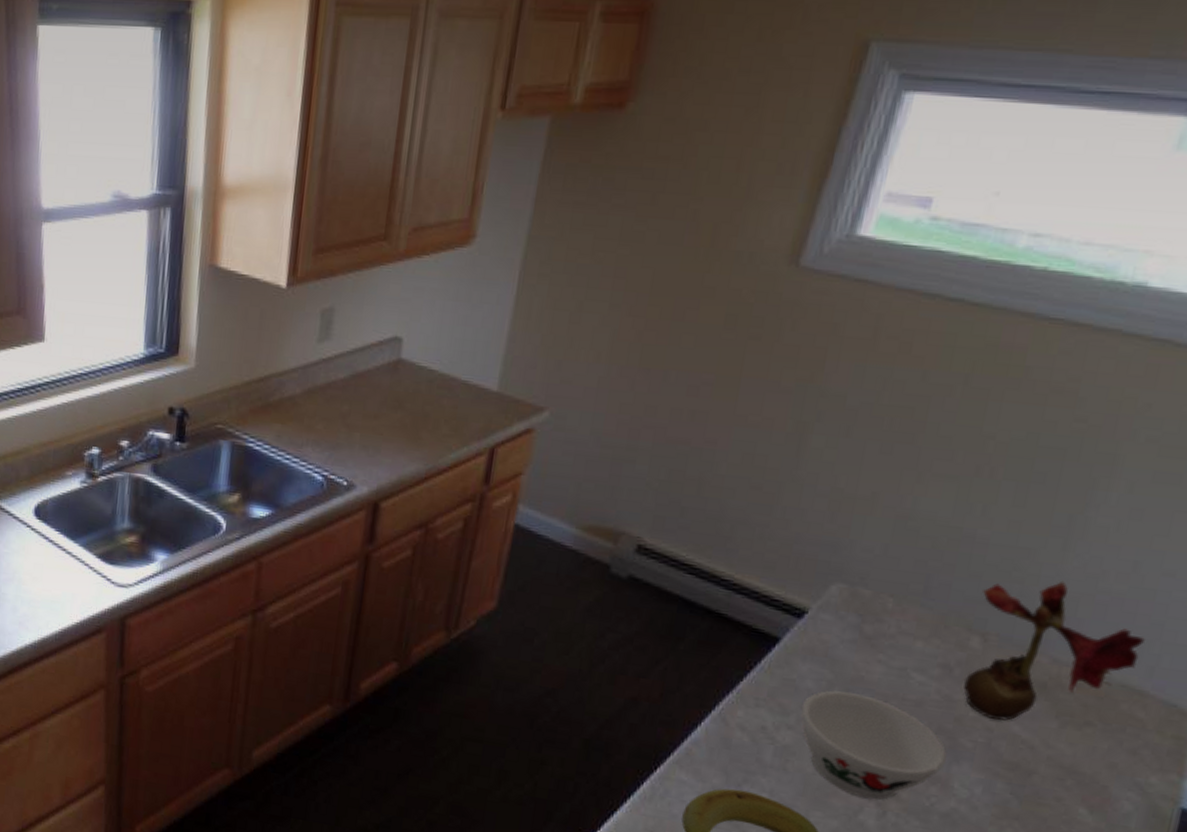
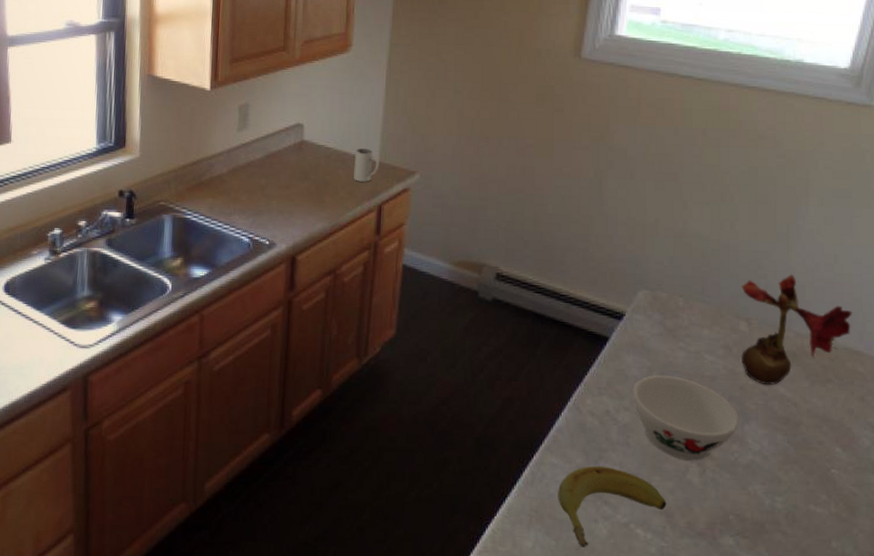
mug: none [462,372,498,417] -> present [354,147,380,182]

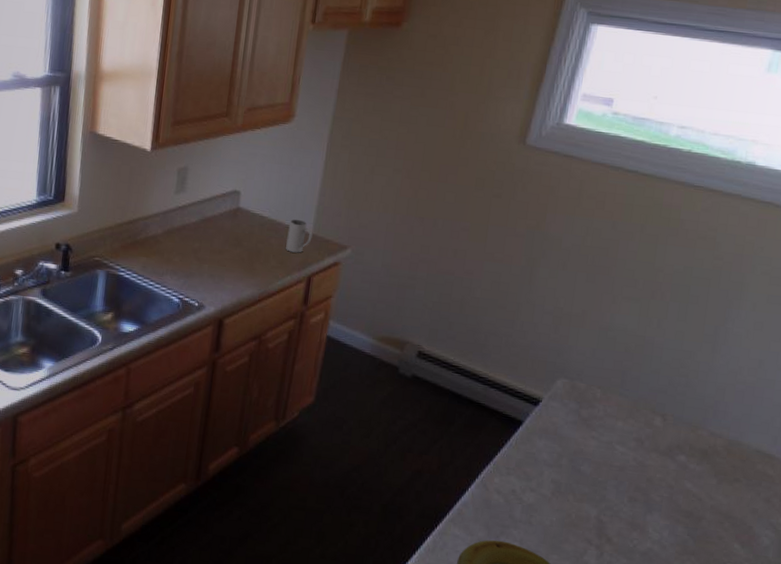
bowl: present [632,375,740,461] -> none [540,460,643,544]
flower: present [740,273,852,385] -> none [651,374,770,480]

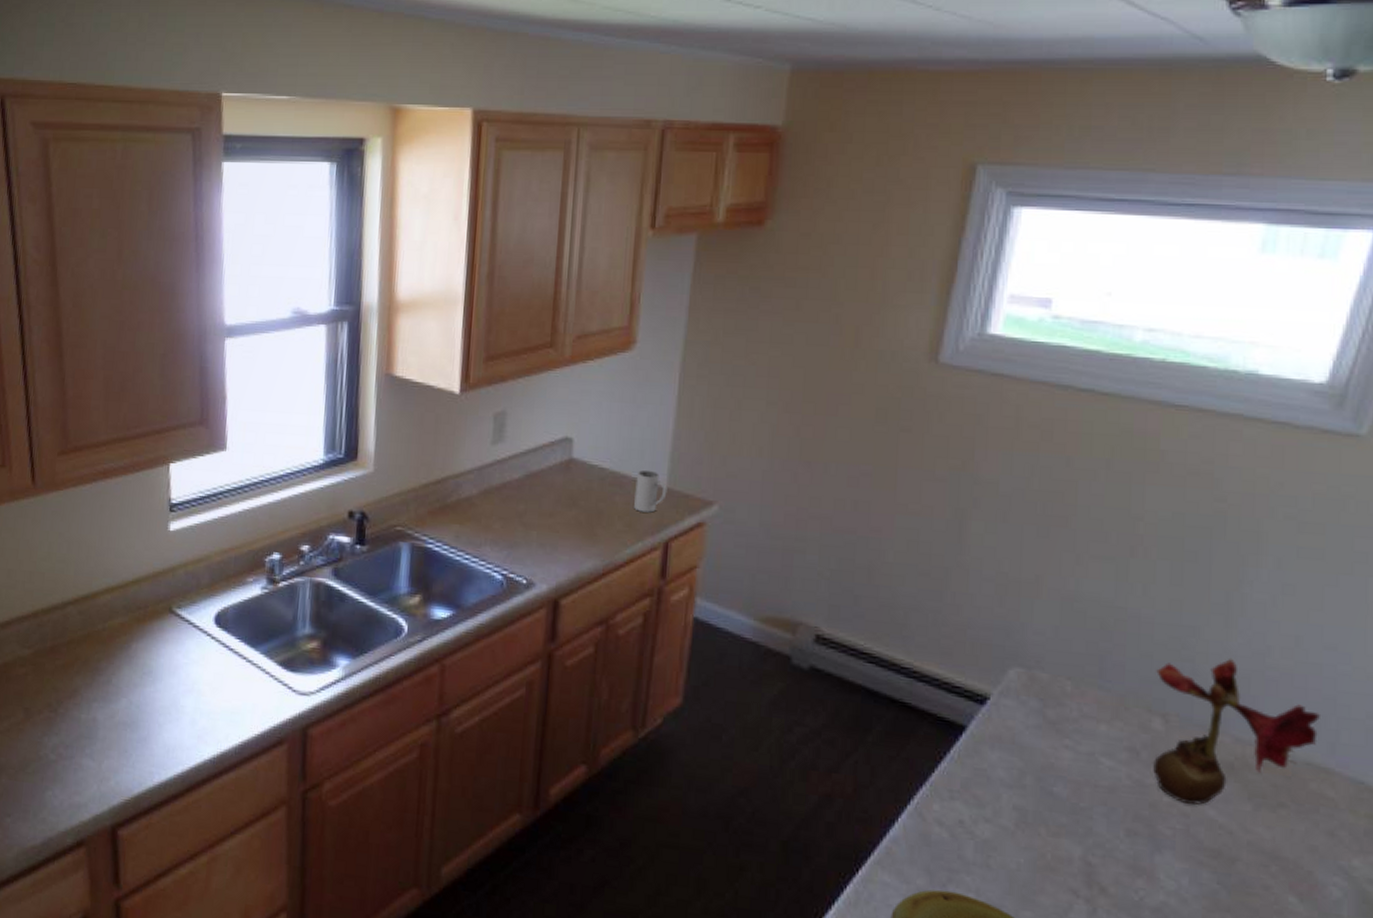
flower: none [651,374,770,480] -> present [1152,657,1320,805]

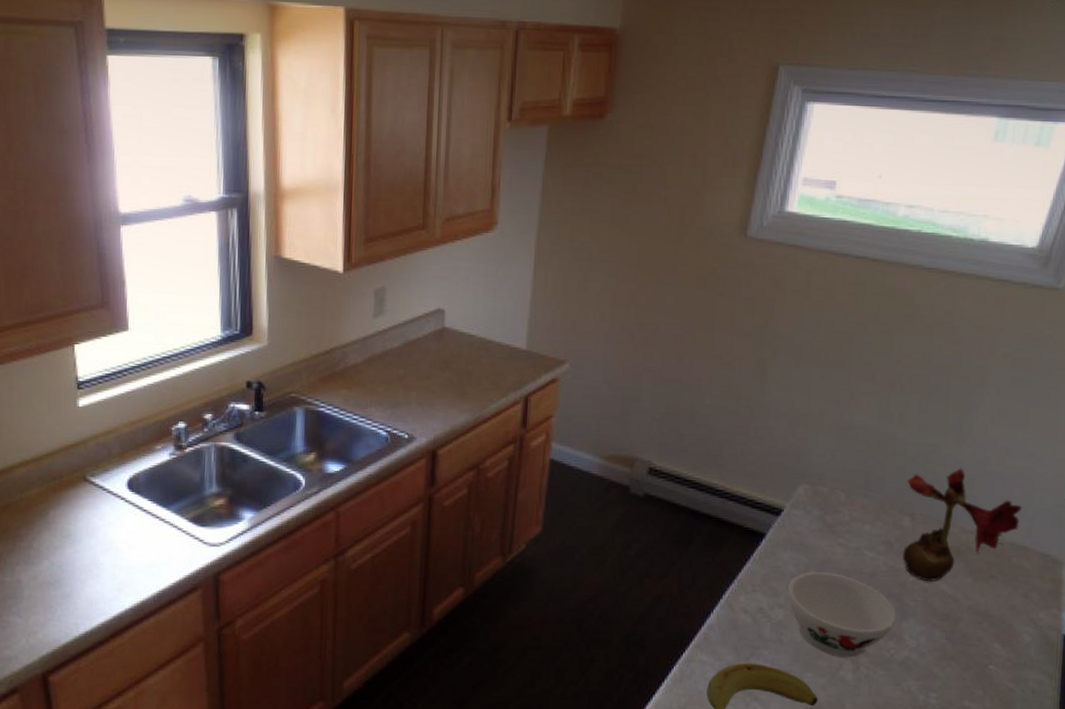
mug: present [634,469,668,513] -> none [499,335,527,372]
bowl: none [996,779,1149,896] -> present [787,571,898,658]

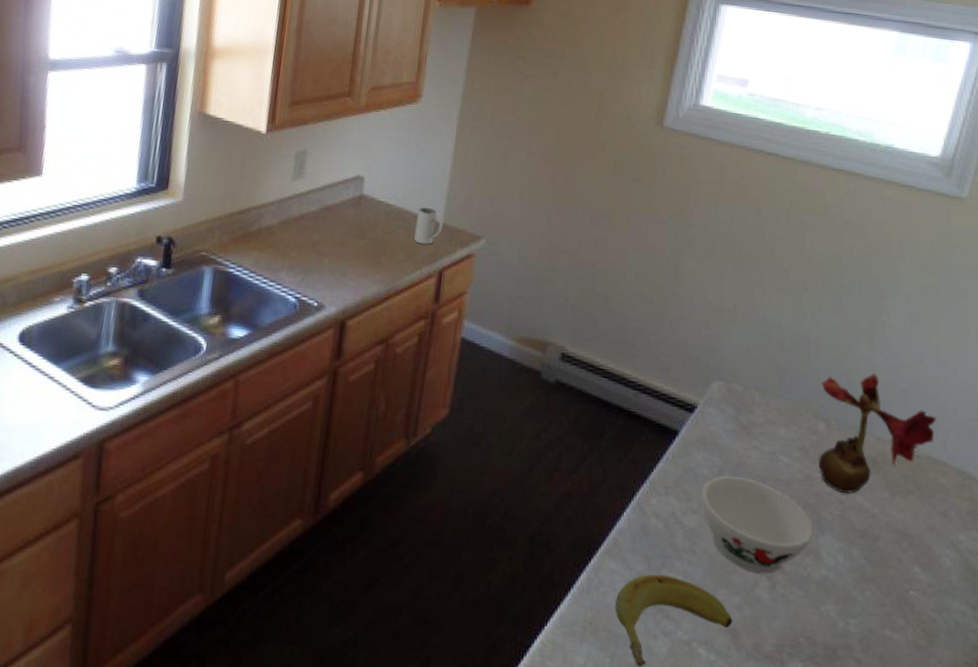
mug: none [499,335,527,372] -> present [414,206,444,245]

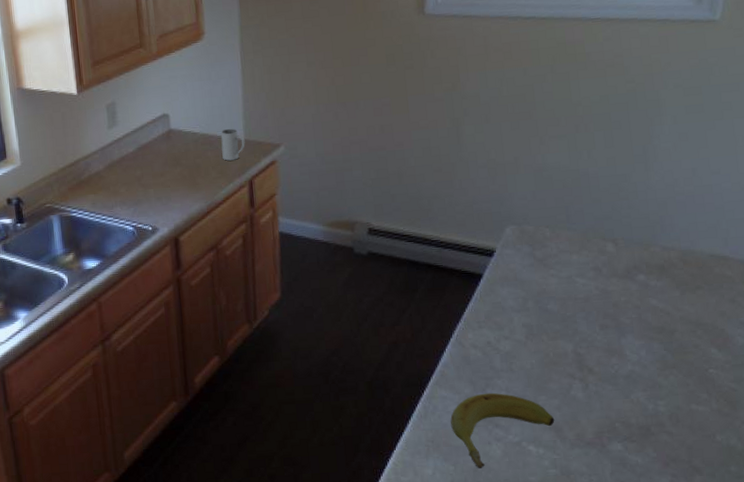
bowl: present [701,475,815,574] -> none [510,302,617,378]
flower: present [817,372,936,494] -> none [605,192,716,299]

